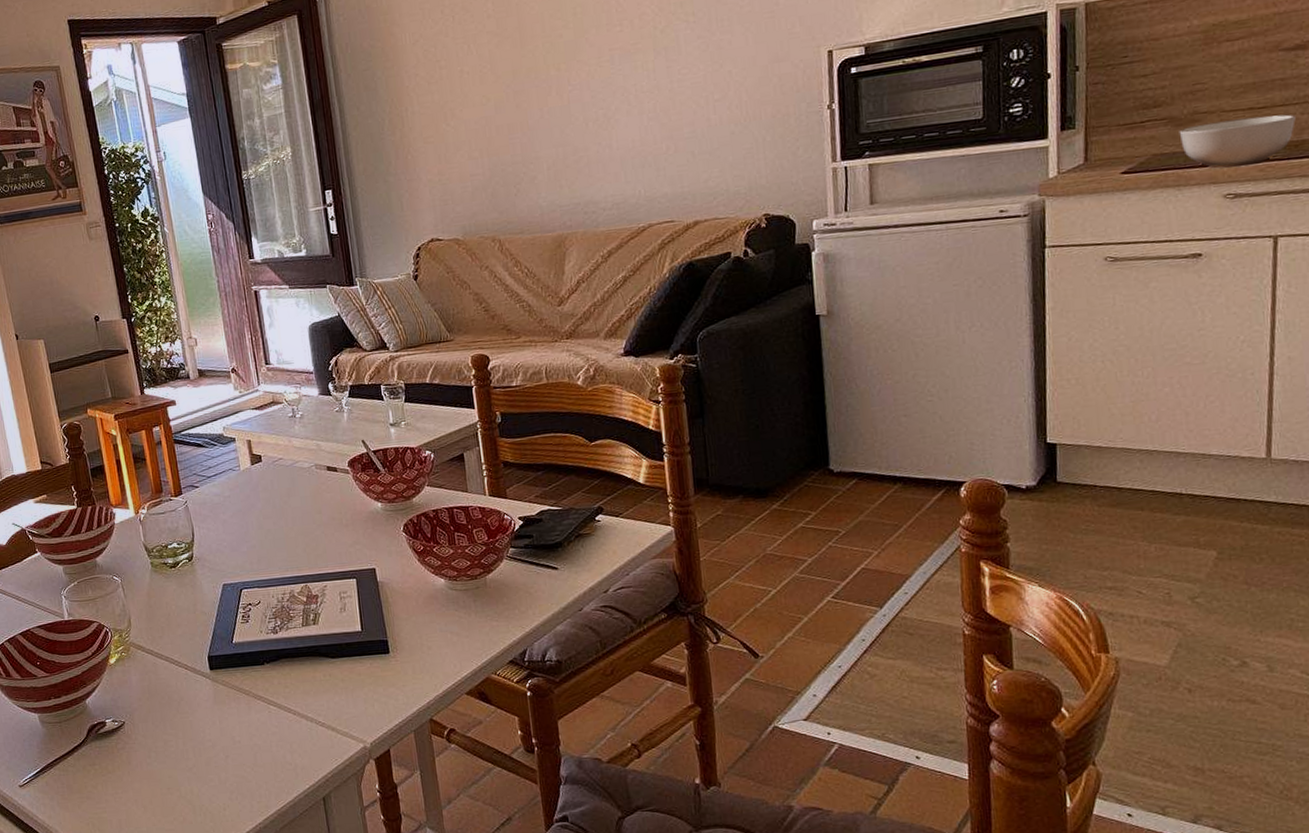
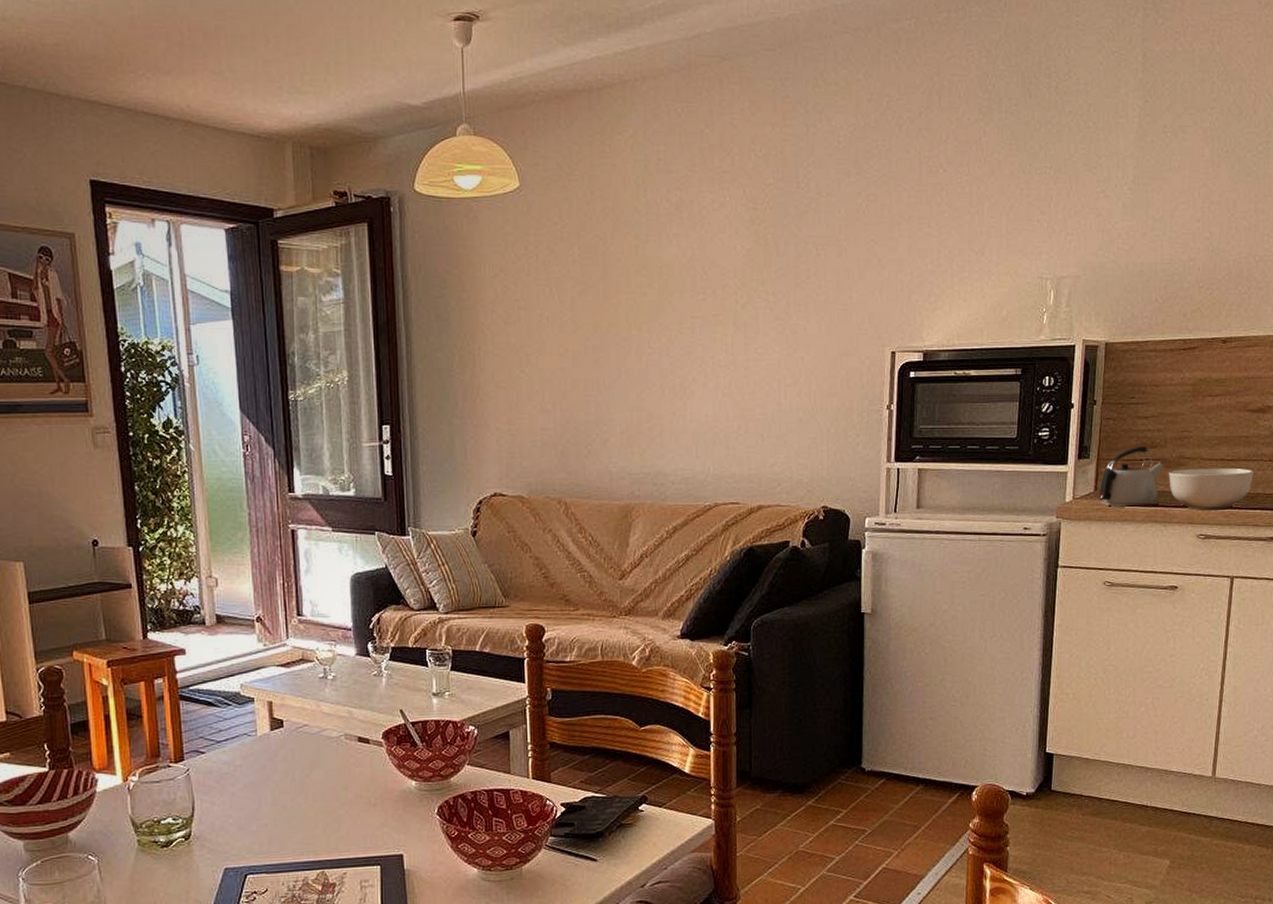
kettle: none [1091,106,1173,178] -> present [1100,445,1164,508]

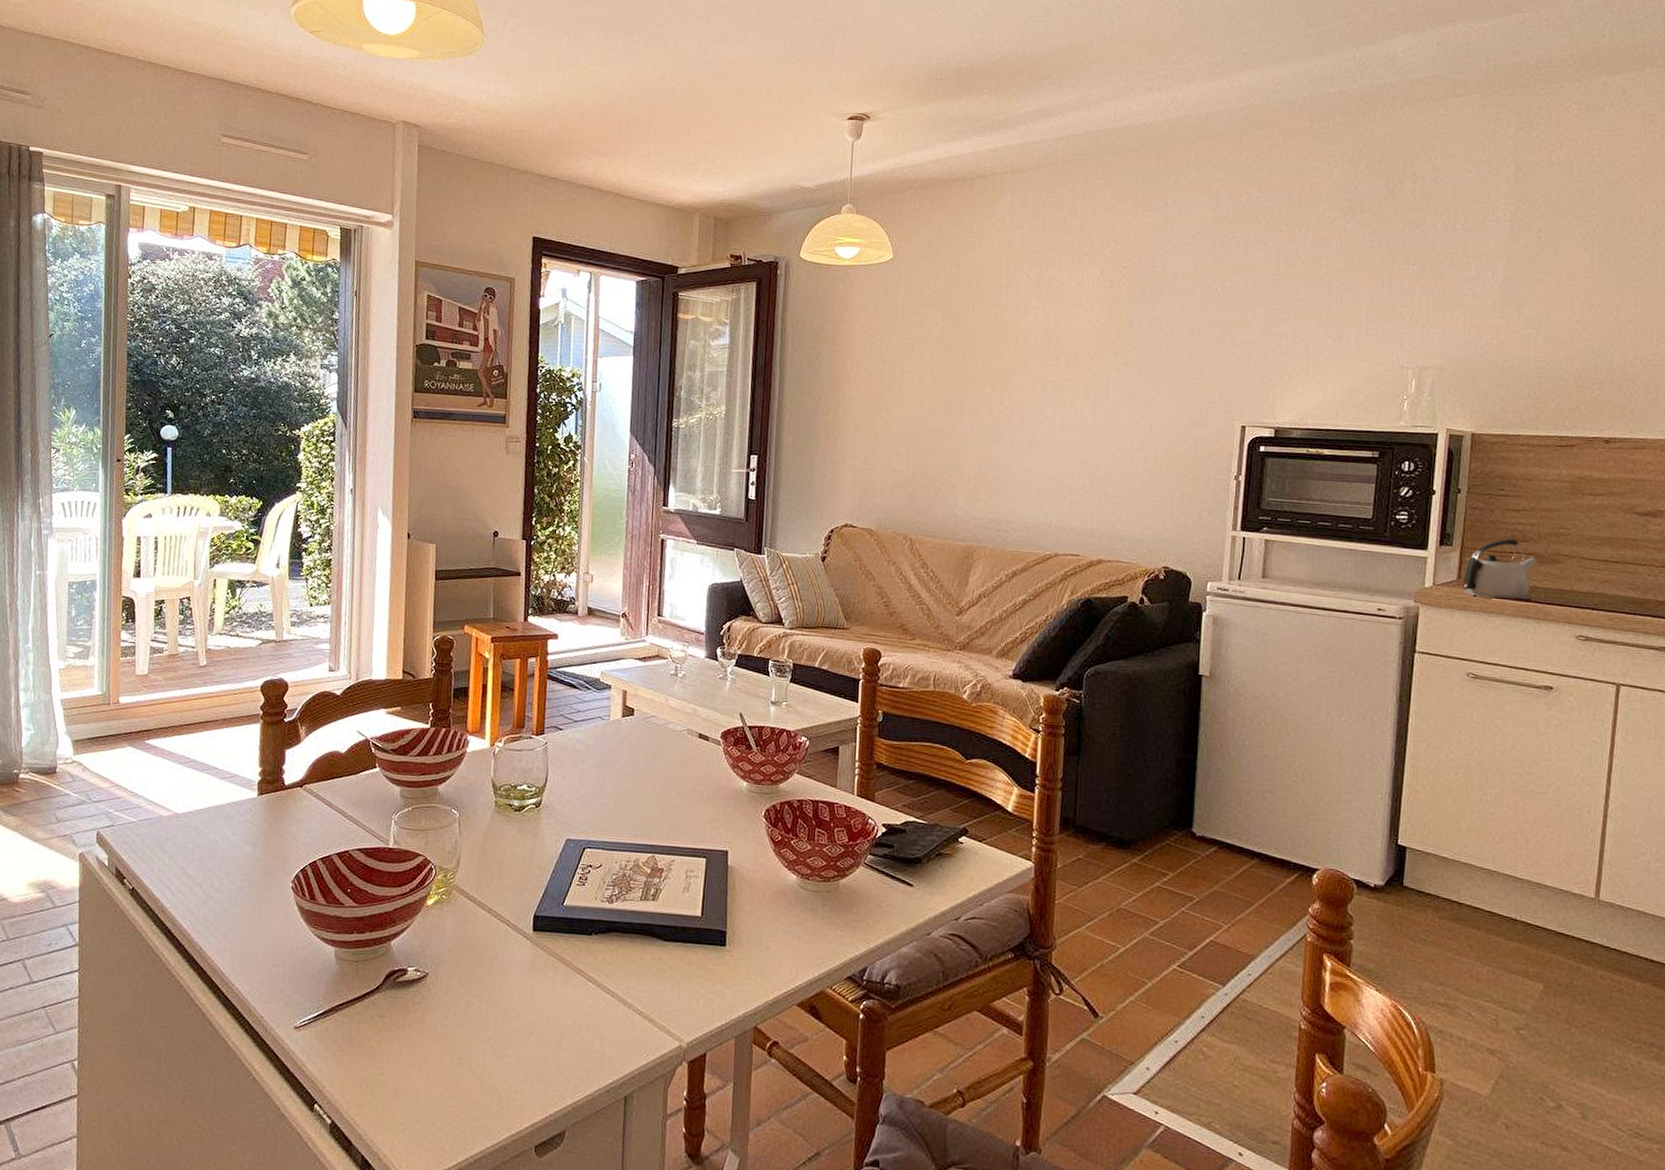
bowl: present [1168,467,1255,512] -> none [1542,565,1644,614]

